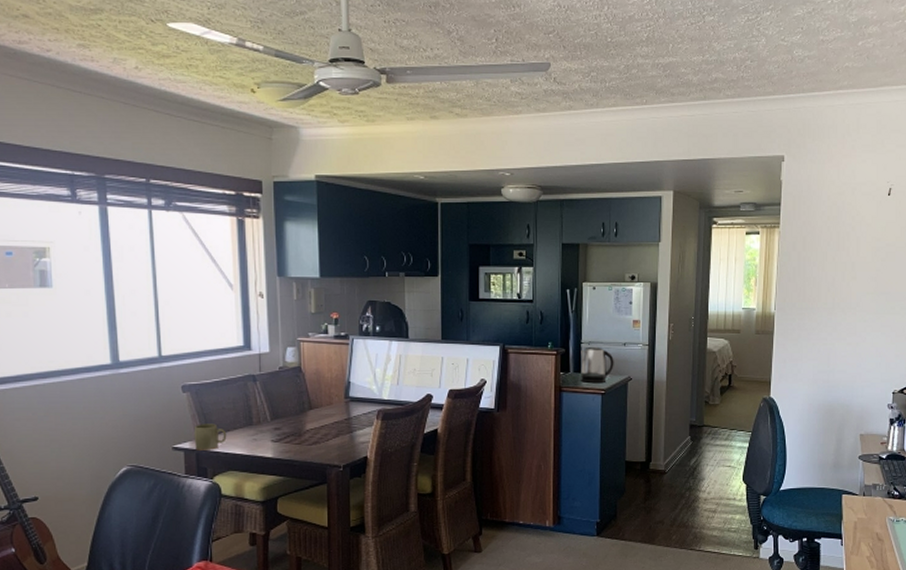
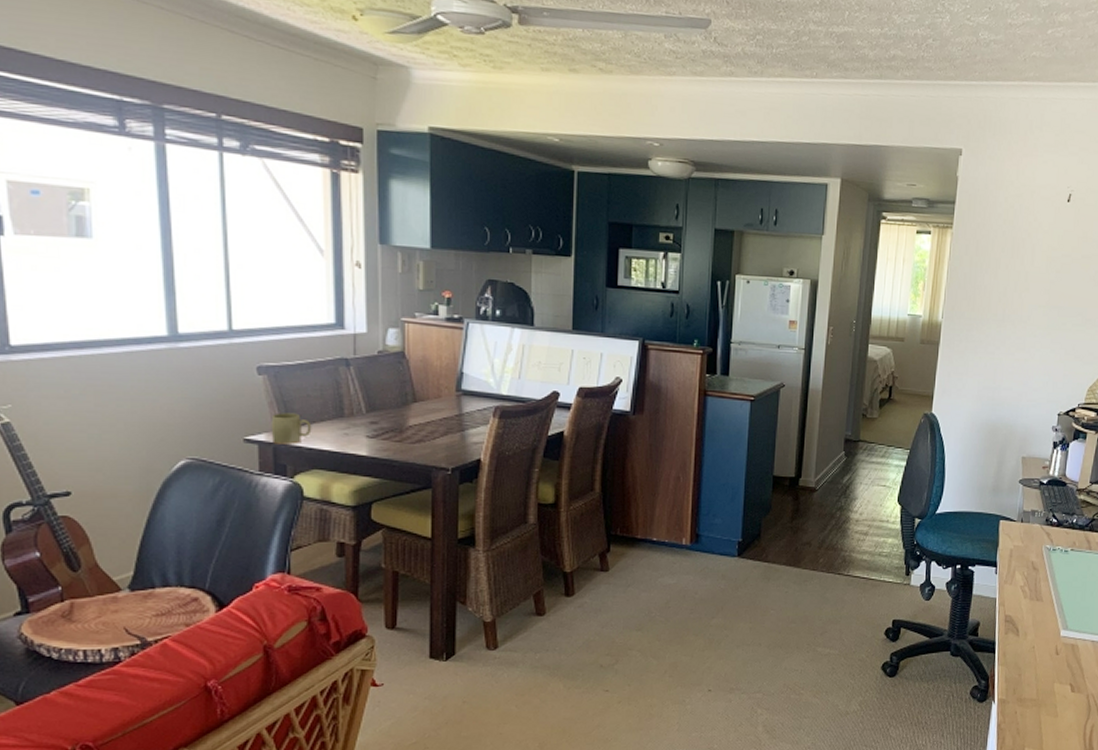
kettle: present [581,346,614,384] -> none [729,347,766,389]

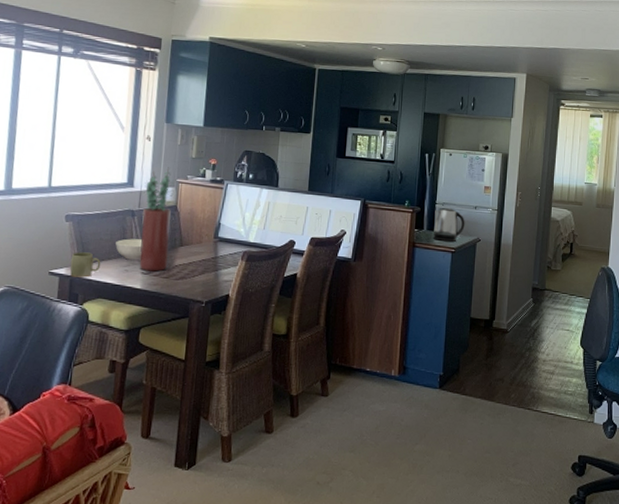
bowl: none [329,394,364,421] -> present [115,238,143,261]
vase: none [359,302,399,434] -> present [139,167,171,272]
kettle: none [729,347,766,389] -> present [433,207,465,243]

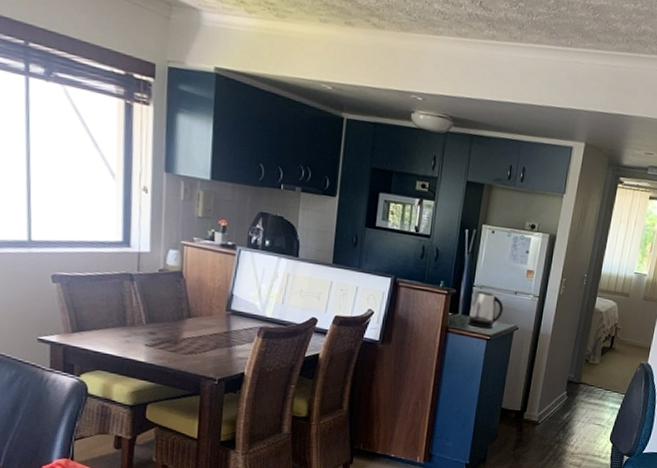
mug: present [69,252,101,278] -> none [61,318,98,347]
bowl: present [115,238,143,261] -> none [113,306,145,331]
vase: present [139,167,171,272] -> none [142,226,176,345]

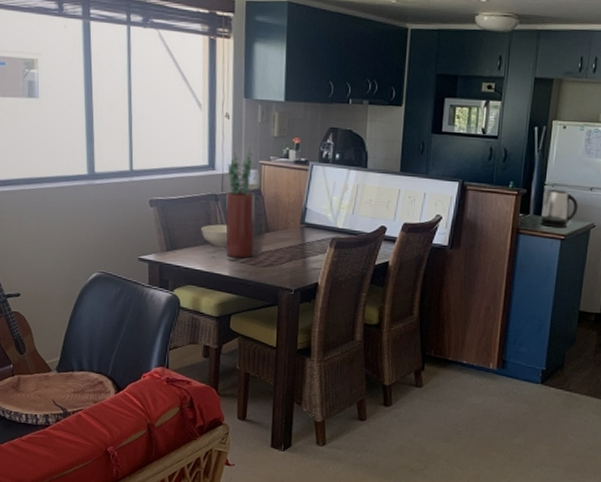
bowl: none [113,306,145,331] -> present [201,224,228,247]
vase: none [142,226,176,345] -> present [225,147,255,259]

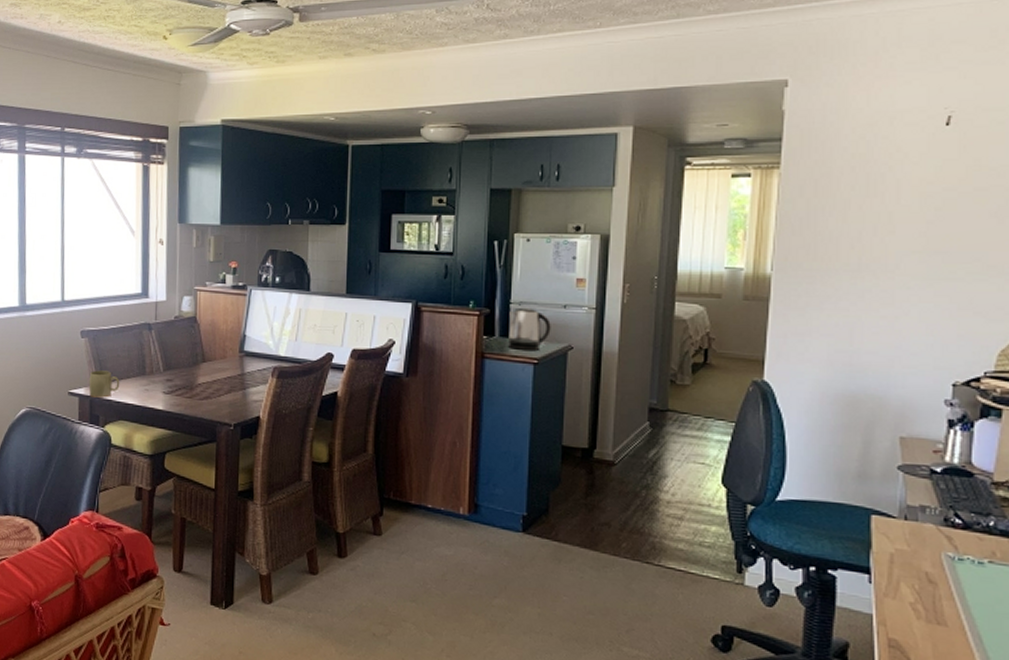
mug: none [158,238,188,264] -> present [88,370,120,398]
bowl: present [201,224,228,247] -> none [134,355,162,379]
vase: present [225,147,255,259] -> none [159,273,191,391]

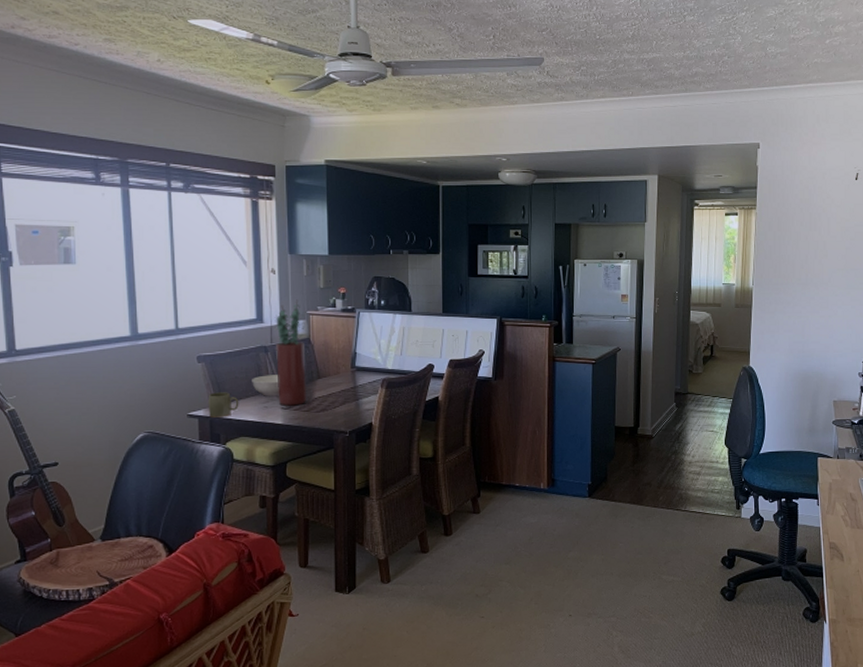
bowl: none [134,355,162,379] -> present [252,375,279,396]
vase: none [159,273,191,391] -> present [275,299,306,406]
kettle: present [508,307,551,352] -> none [573,319,604,354]

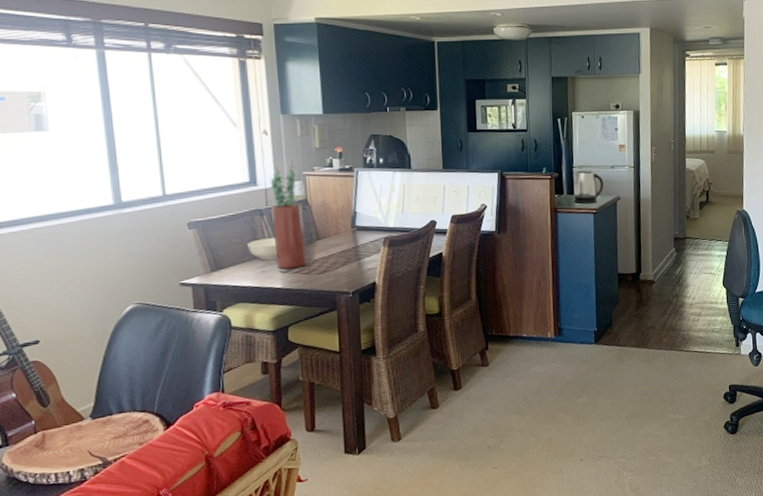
mug: present [208,392,239,418] -> none [201,258,235,285]
kettle: none [573,319,604,354] -> present [573,170,604,204]

